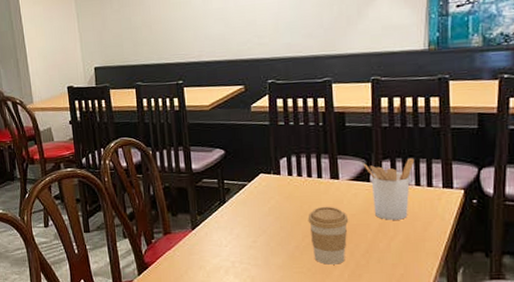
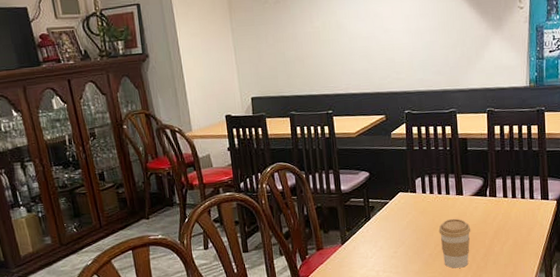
utensil holder: present [363,158,415,220] -> none [481,176,521,228]

